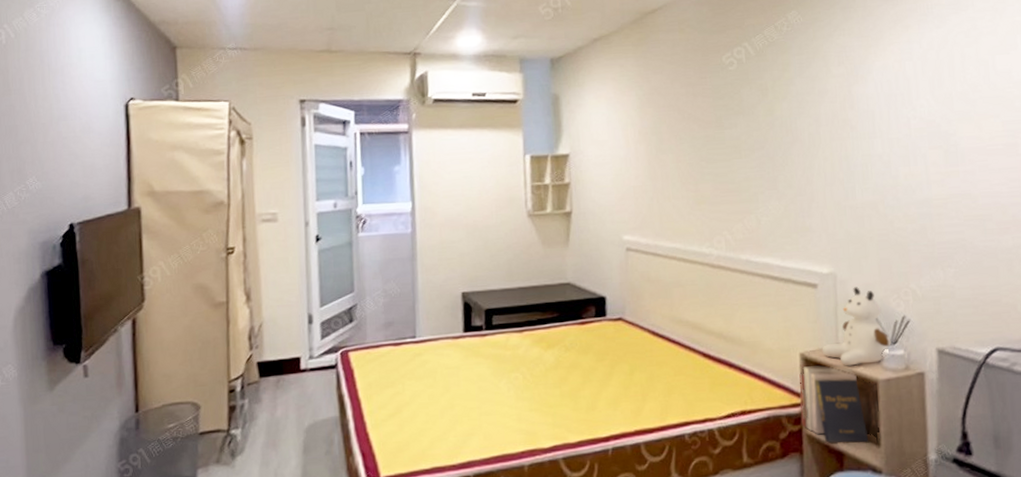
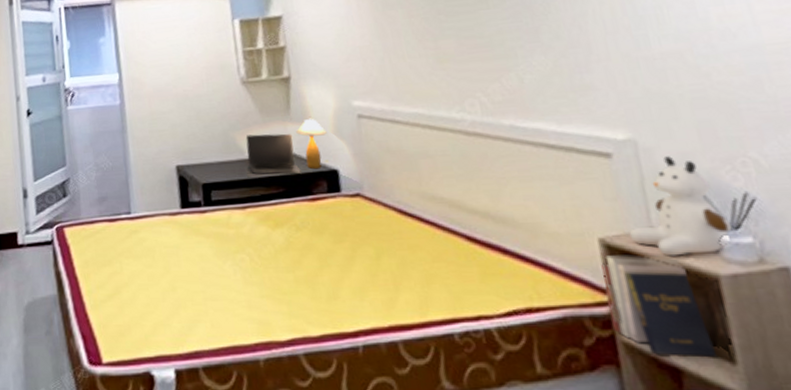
laptop computer: none [527,263,574,301] -> present [245,133,301,175]
table lamp: none [573,249,599,297] -> present [296,116,327,170]

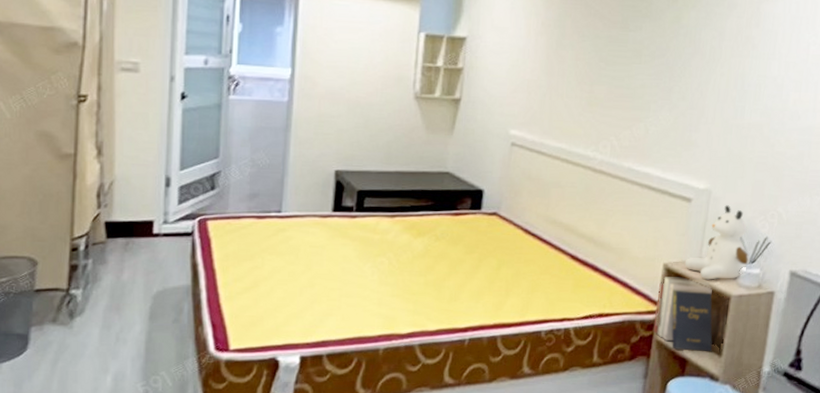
laptop computer: present [245,133,301,175] -> none [405,149,451,190]
table lamp: present [296,116,327,170] -> none [455,139,482,188]

